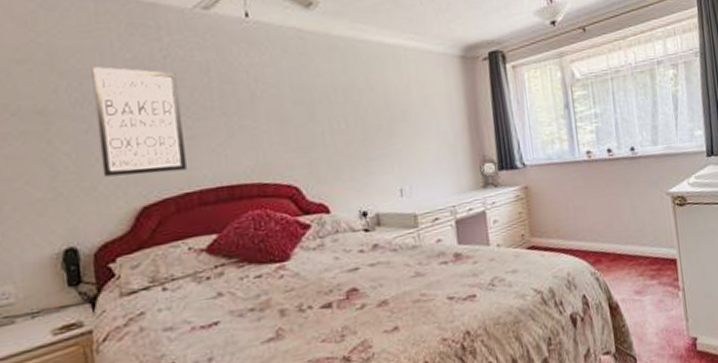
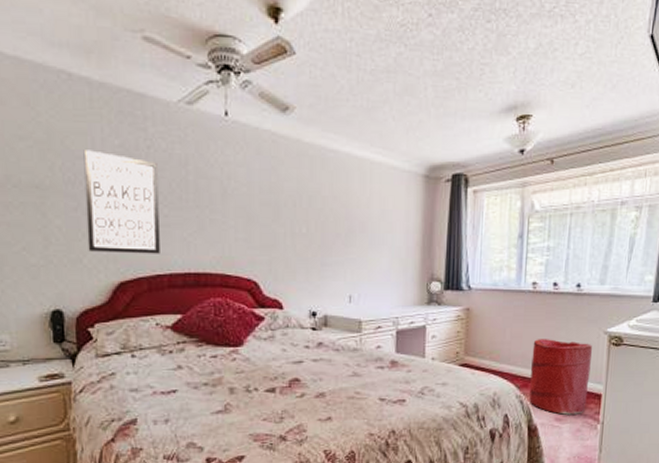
laundry hamper: none [598,207,664,287] -> present [529,339,592,415]

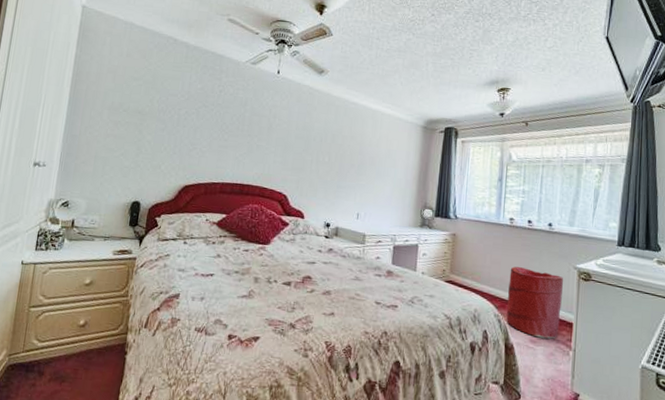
wall art: present [83,150,160,254] -> none [166,90,225,167]

